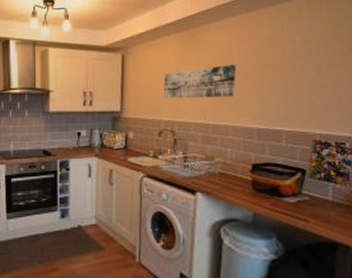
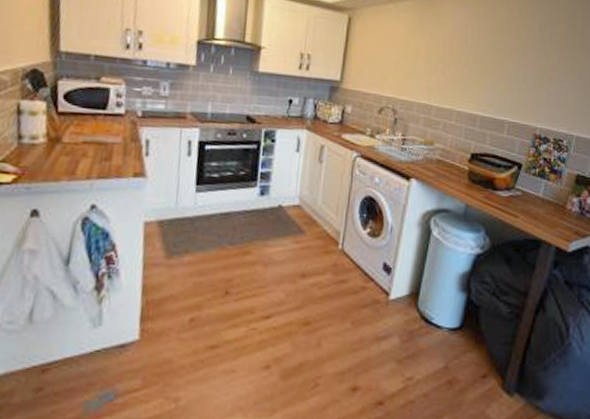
wall art: present [163,65,237,99] -> none [389,43,469,79]

